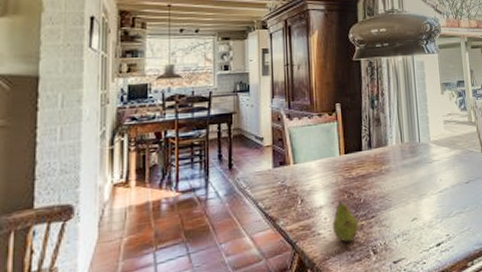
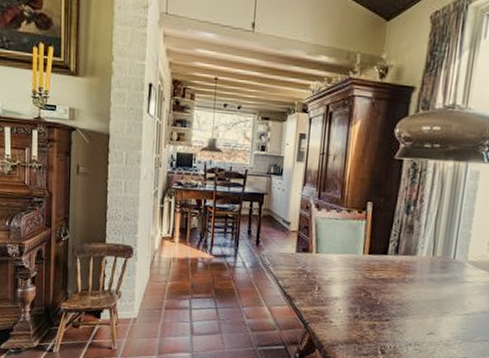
fruit: present [332,198,359,242] -> none [344,295,372,336]

